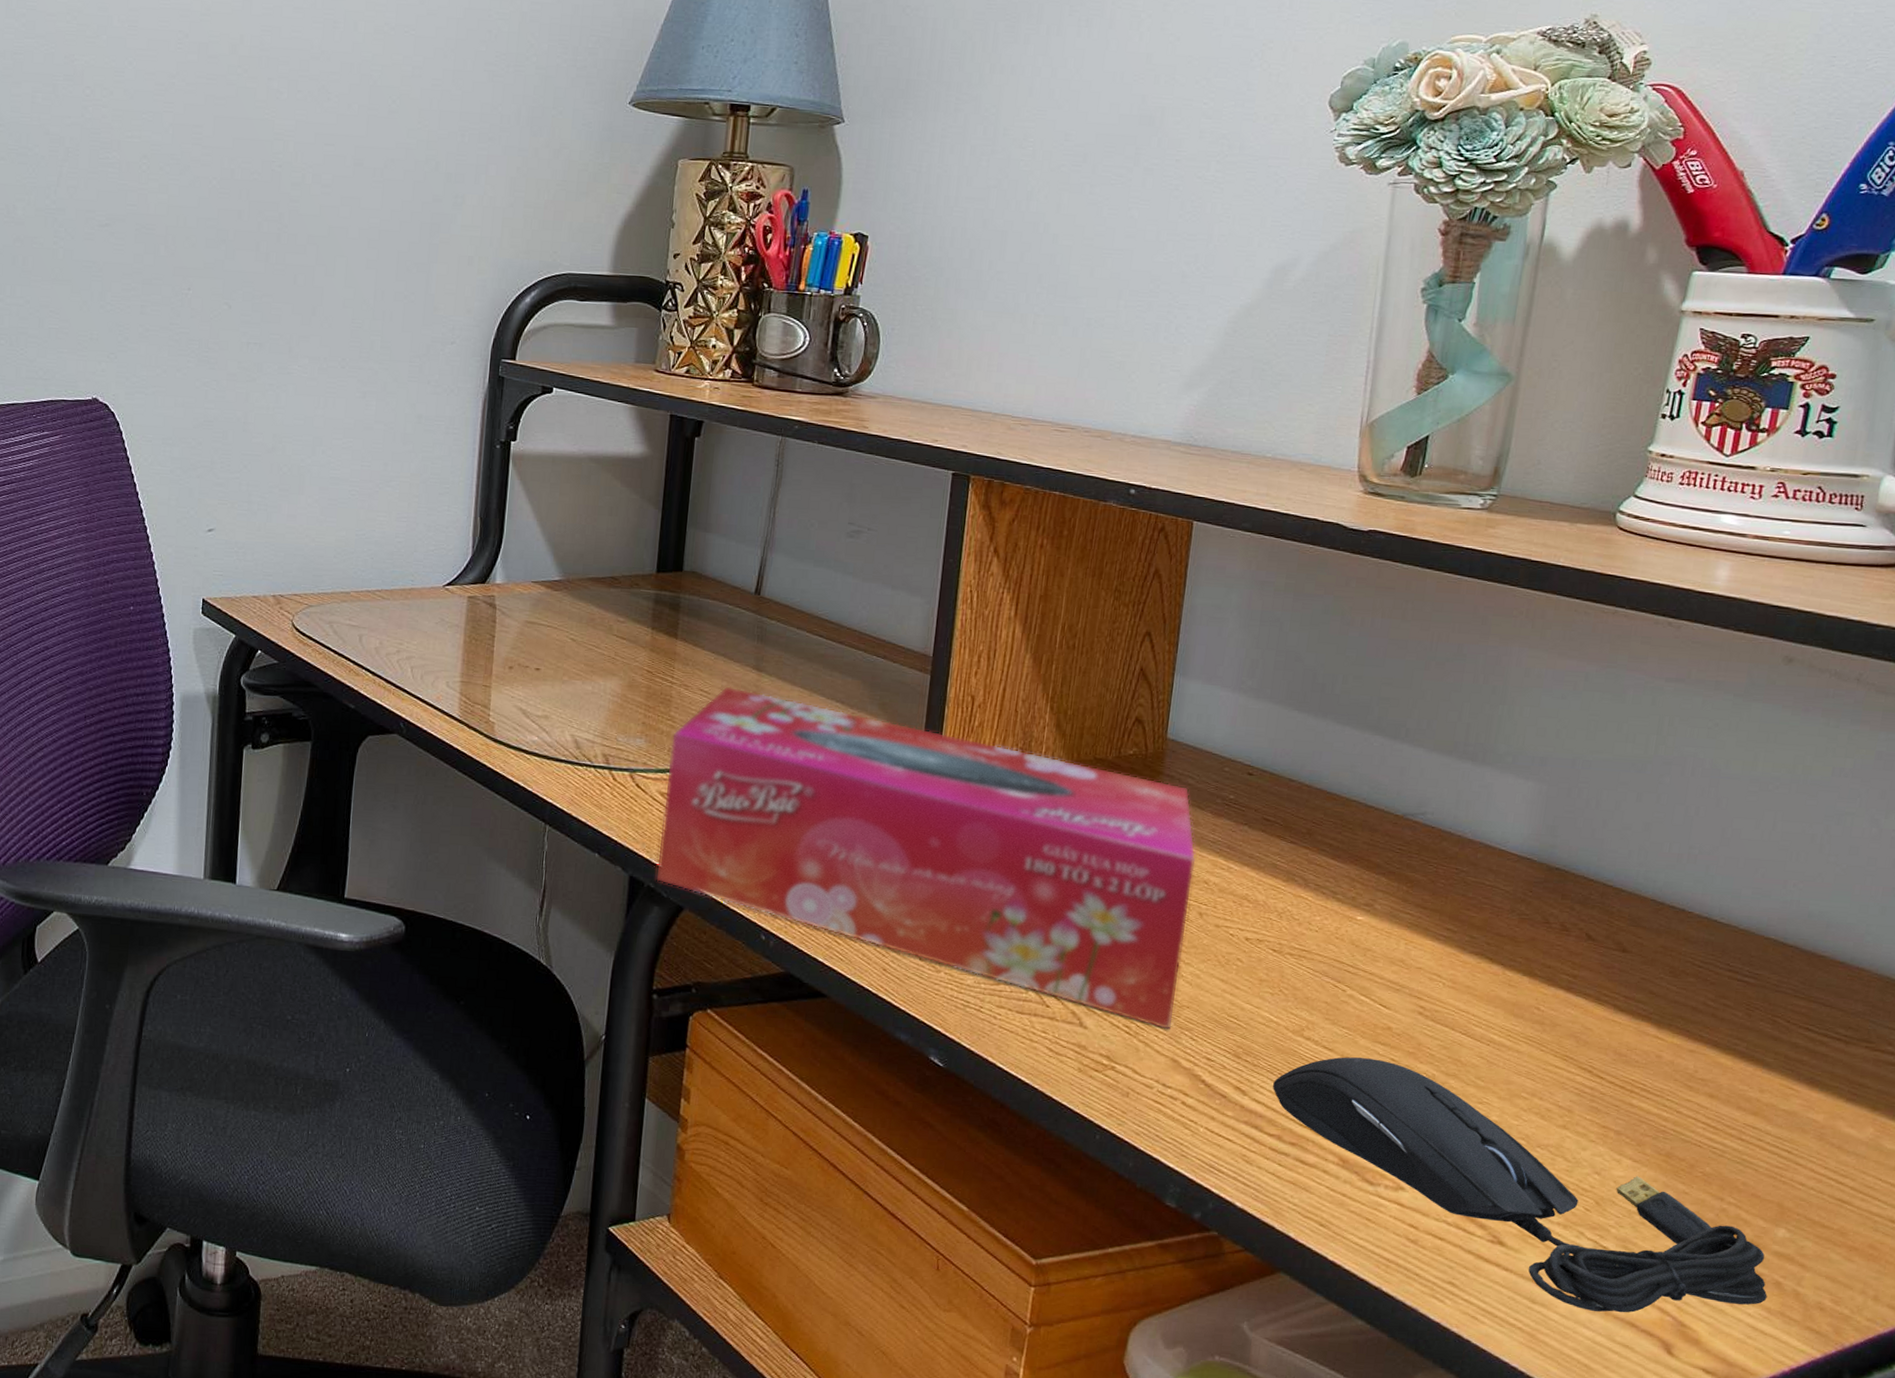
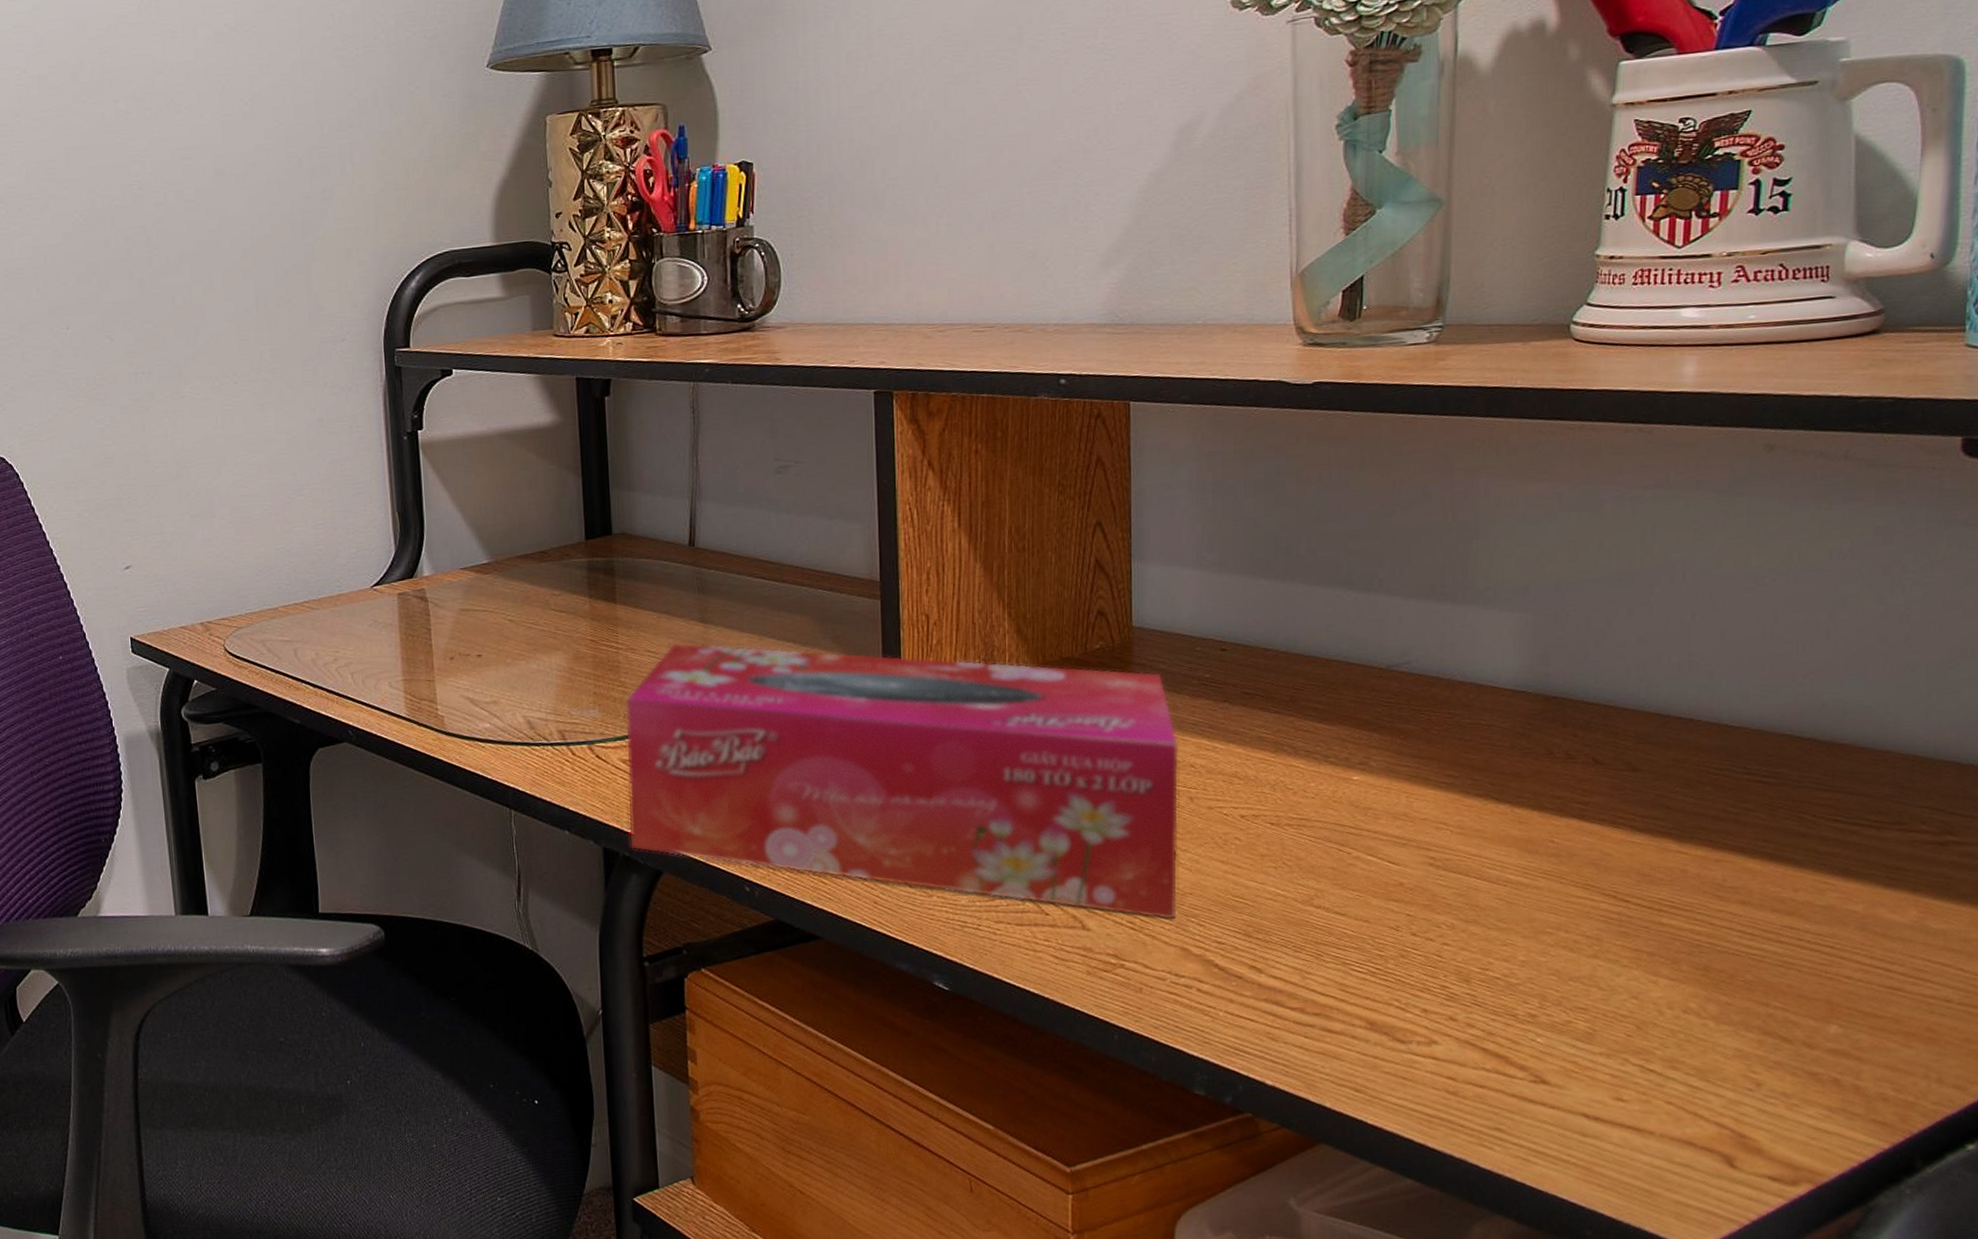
computer mouse: present [1273,1057,1768,1313] -> none [1289,917,1826,1136]

